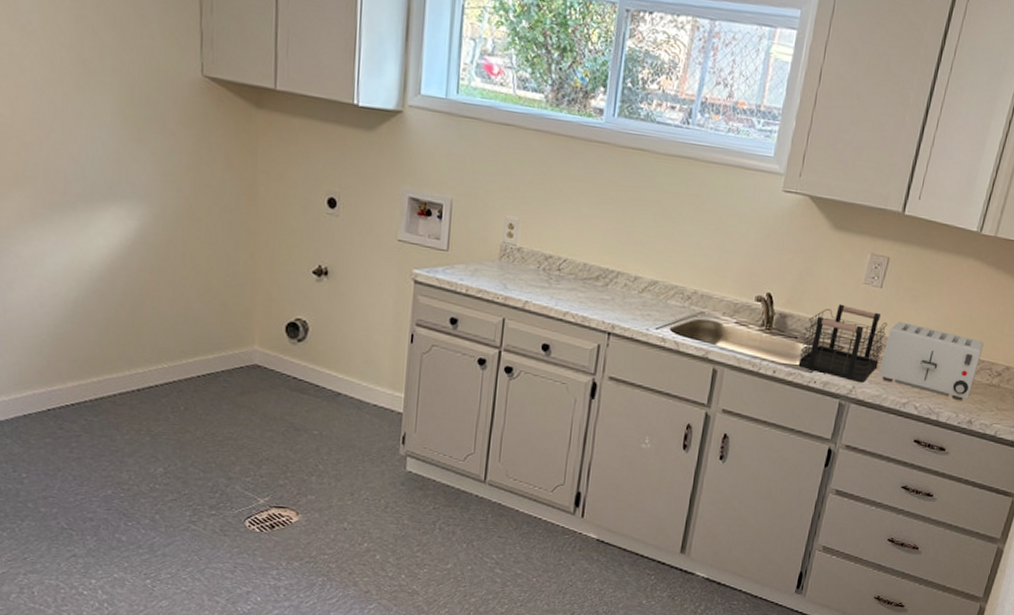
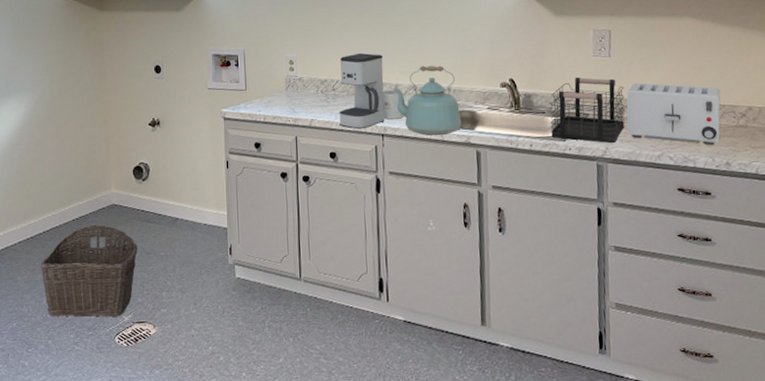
wicker basket: none [149,385,284,498] -> present [41,224,138,317]
coffee maker: none [559,230,627,323] -> present [339,52,385,130]
mug: none [613,281,649,318] -> present [382,89,410,120]
kettle: none [632,259,706,346] -> present [394,65,462,136]

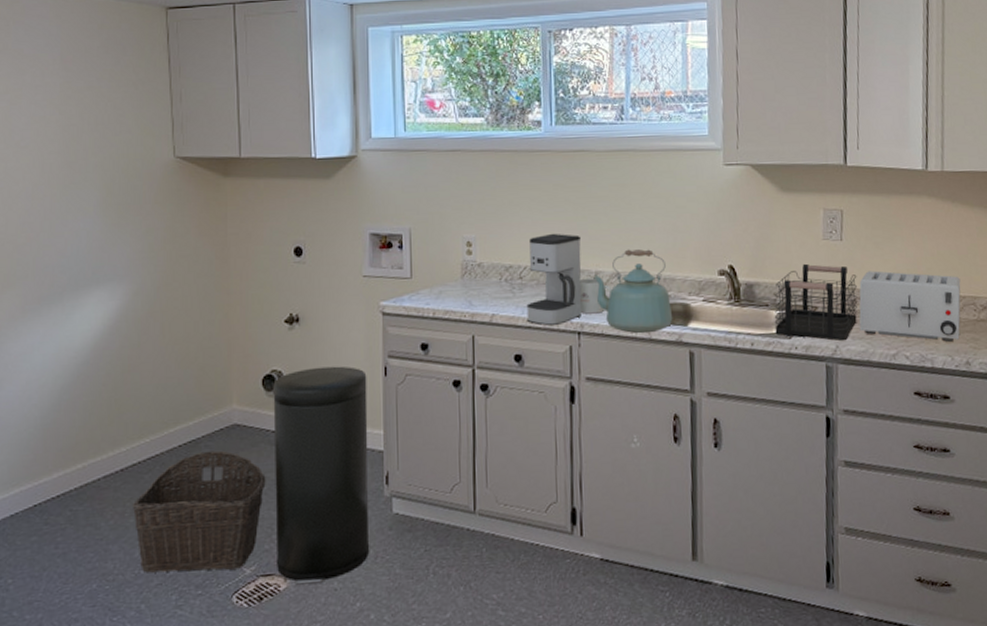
pedal bin: none [141,160,219,331] -> present [273,366,370,585]

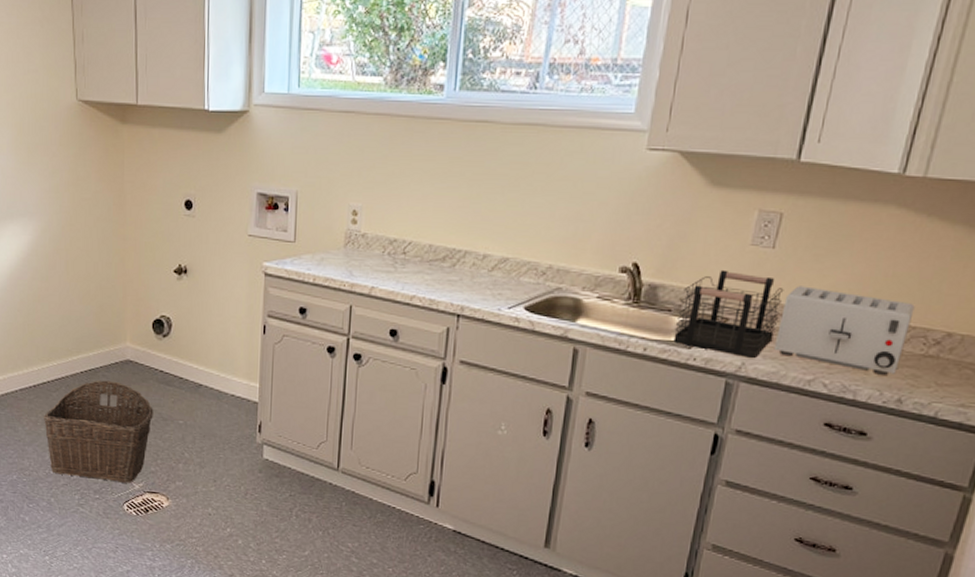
pedal bin: present [273,366,370,585] -> none [160,318,247,507]
coffee maker: present [526,233,582,326] -> none [406,209,473,306]
mug: present [579,278,613,314] -> none [462,260,499,298]
kettle: present [593,249,673,334] -> none [480,234,562,325]

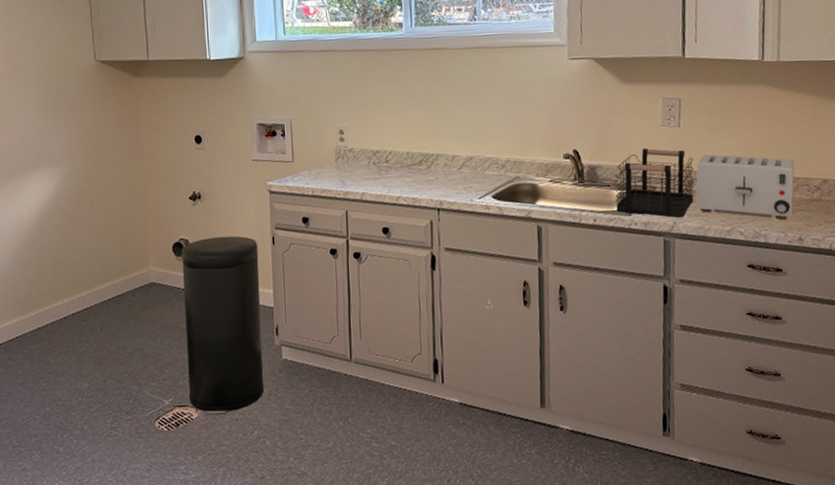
wicker basket: present [44,380,153,483] -> none [75,304,178,401]
pedal bin: none [160,318,247,507] -> present [181,236,264,415]

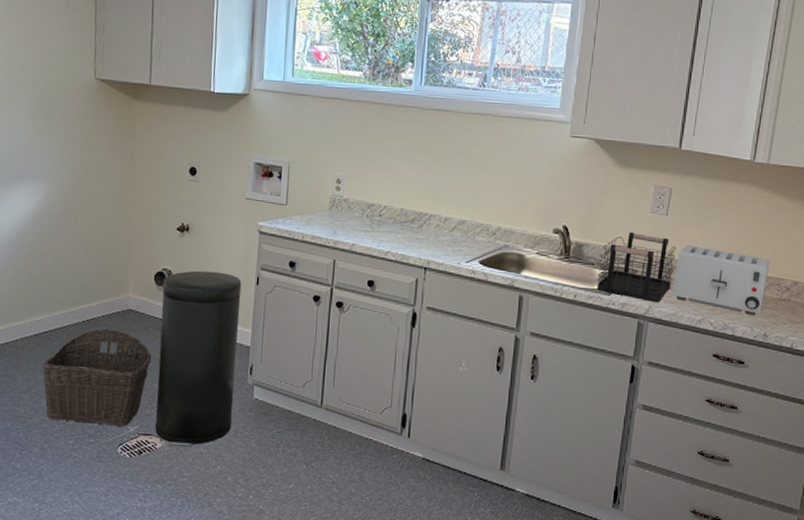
wicker basket: none [75,304,178,401] -> present [43,328,152,426]

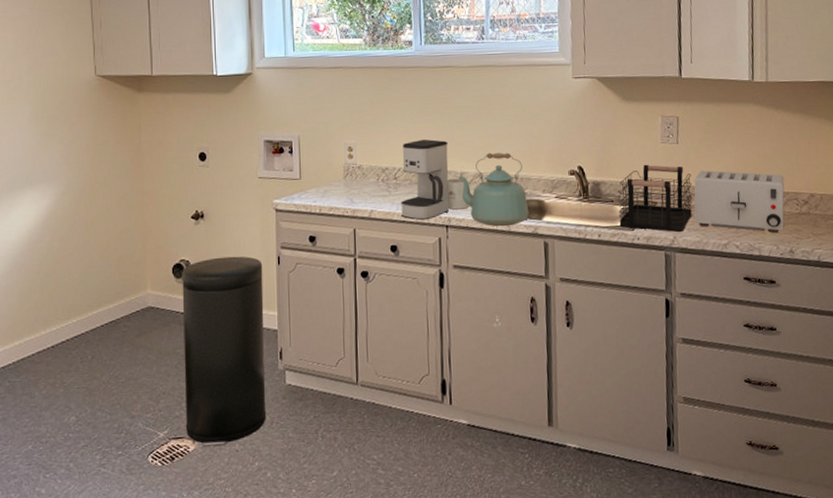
wicker basket: present [43,328,152,426] -> none [63,329,176,436]
coffee maker: none [382,180,437,260] -> present [401,139,449,221]
mug: none [428,222,458,254] -> present [447,178,476,210]
kettle: none [443,201,509,276] -> present [459,152,529,227]

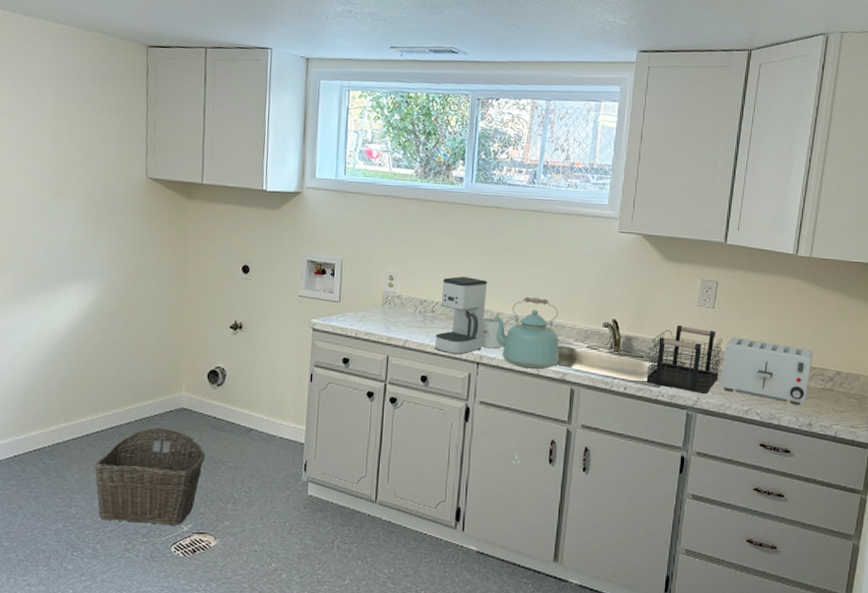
wicker basket: none [63,329,176,436] -> present [95,427,205,525]
pedal bin: present [182,256,267,447] -> none [209,368,295,544]

